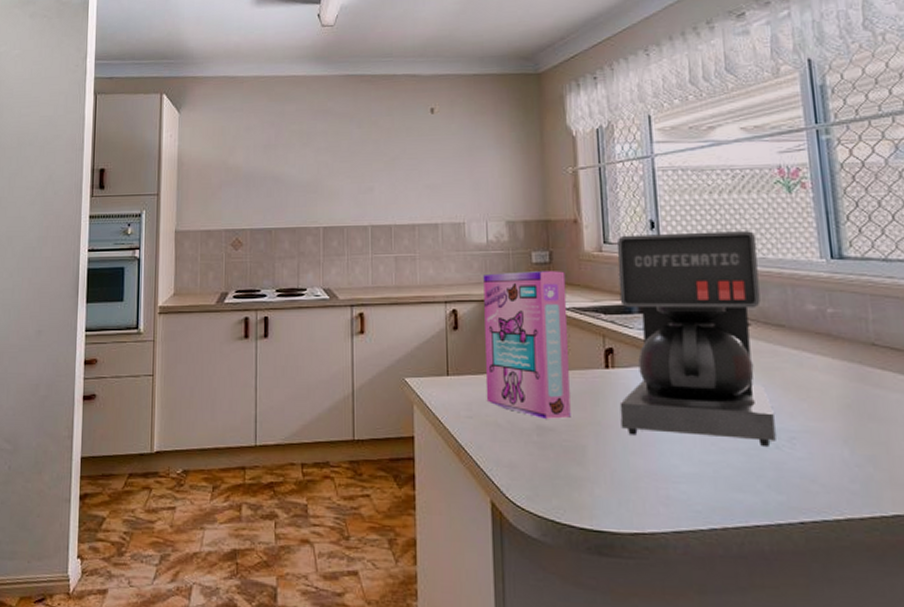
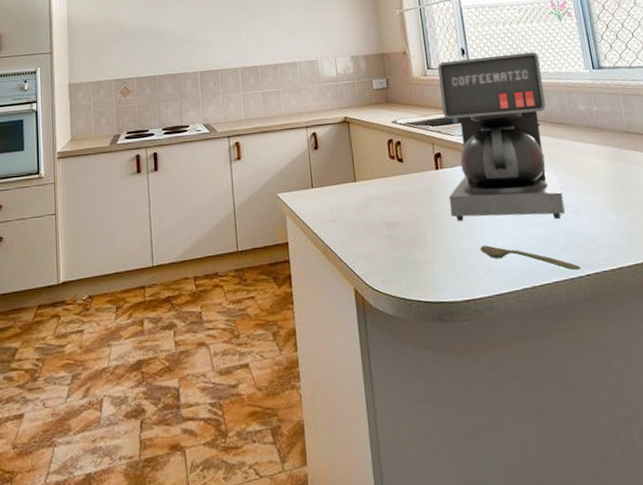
cereal box: present [483,271,571,419] -> none [335,94,412,216]
spoon: none [656,469,793,515] -> present [480,245,581,271]

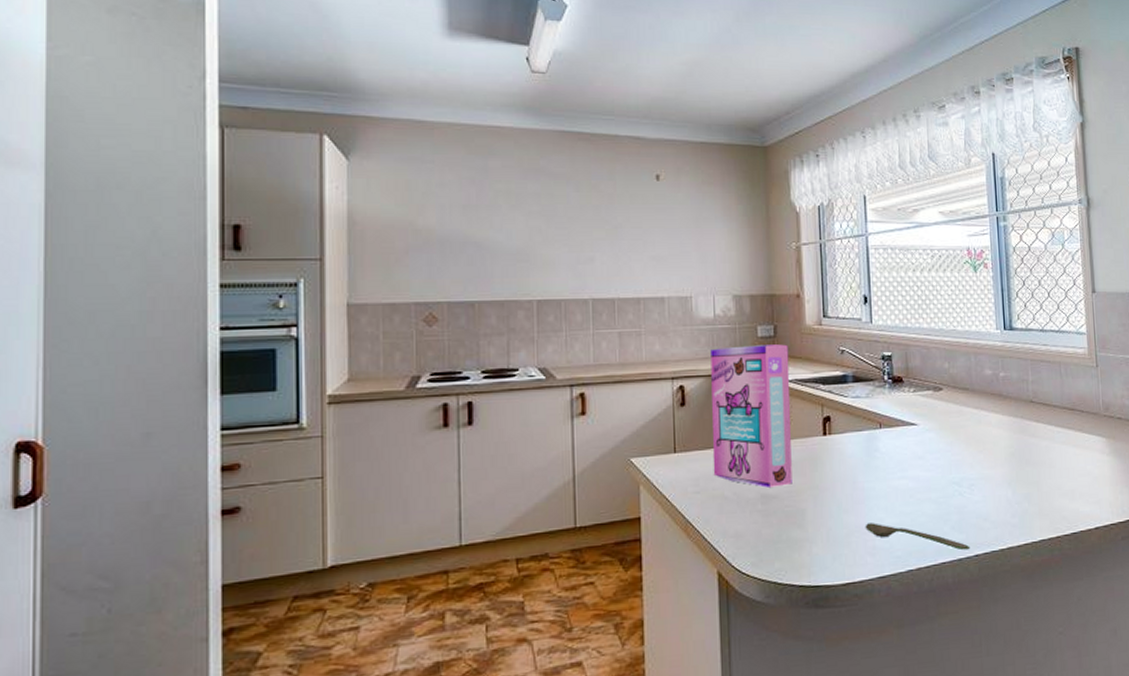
cereal box: none [335,94,412,216] -> present [710,344,792,487]
coffee maker: present [437,52,565,222] -> none [834,306,959,496]

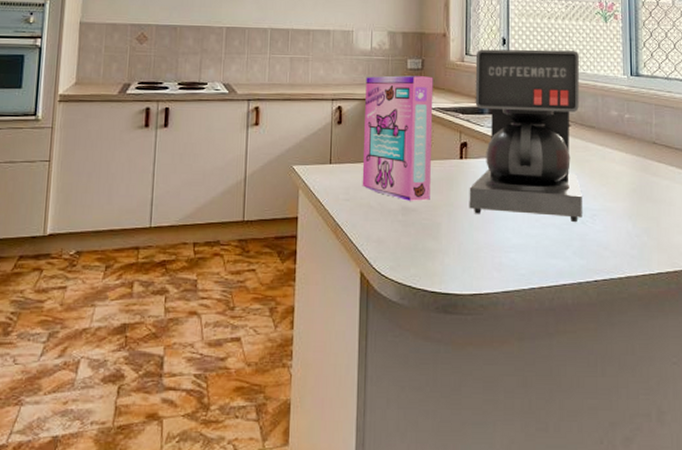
coffee maker: none [834,306,959,496] -> present [469,49,582,223]
spoon: present [865,523,971,551] -> none [493,241,590,275]

